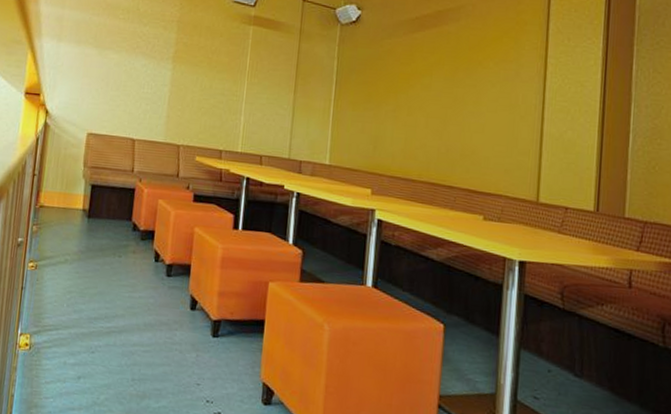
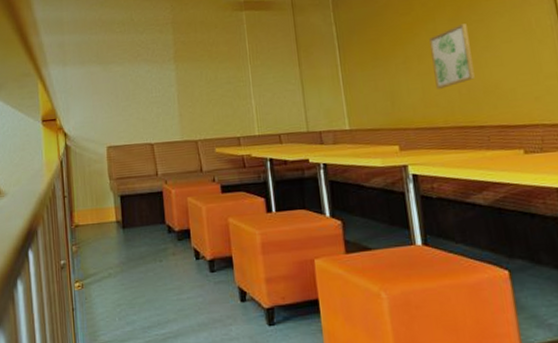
wall art: none [418,85,460,144] -> present [429,23,475,89]

